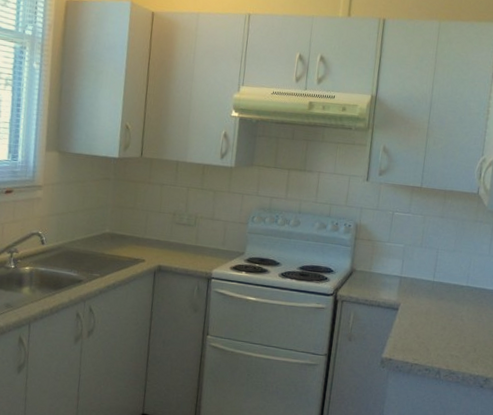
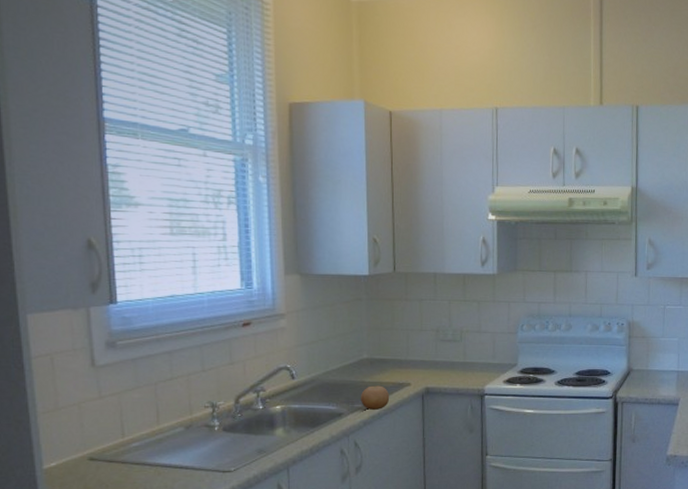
fruit: none [99,258,126,281] -> present [361,385,390,411]

